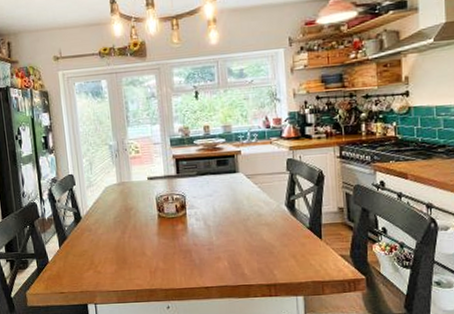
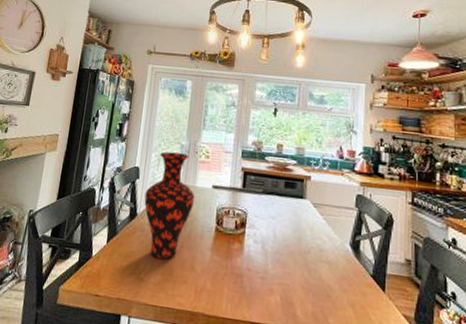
vase: none [84,153,134,251] -> present [144,151,195,259]

